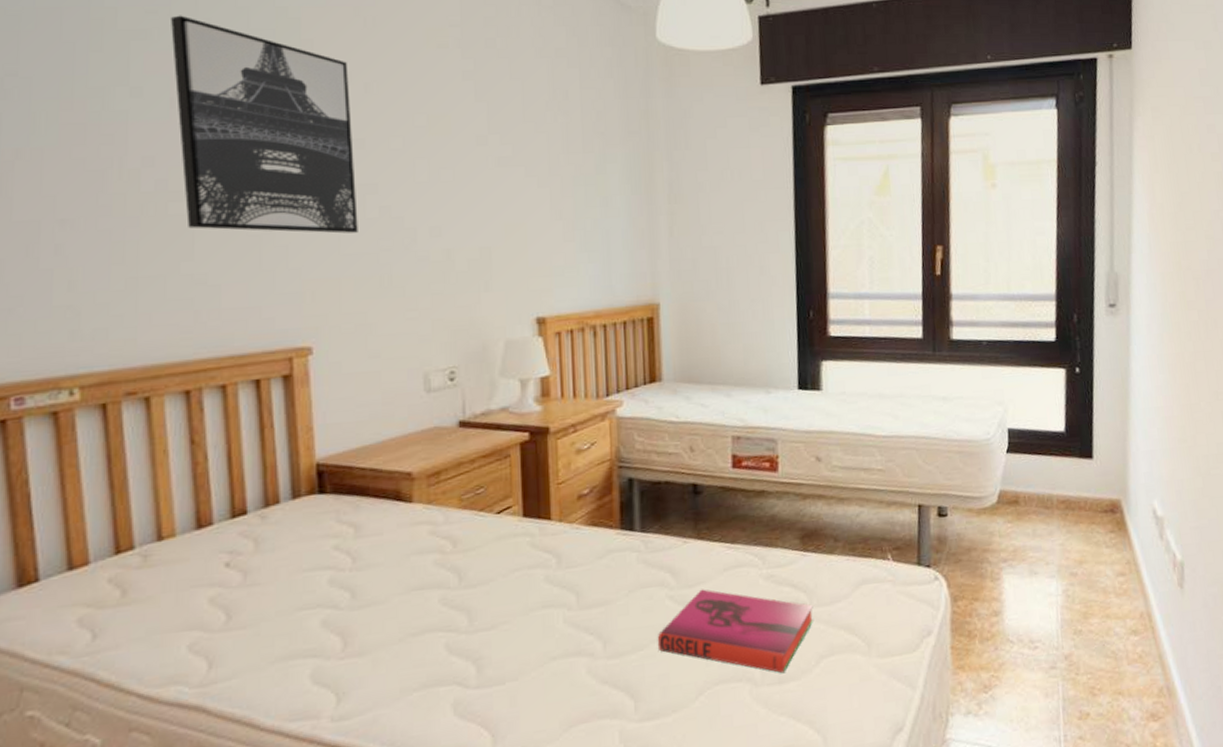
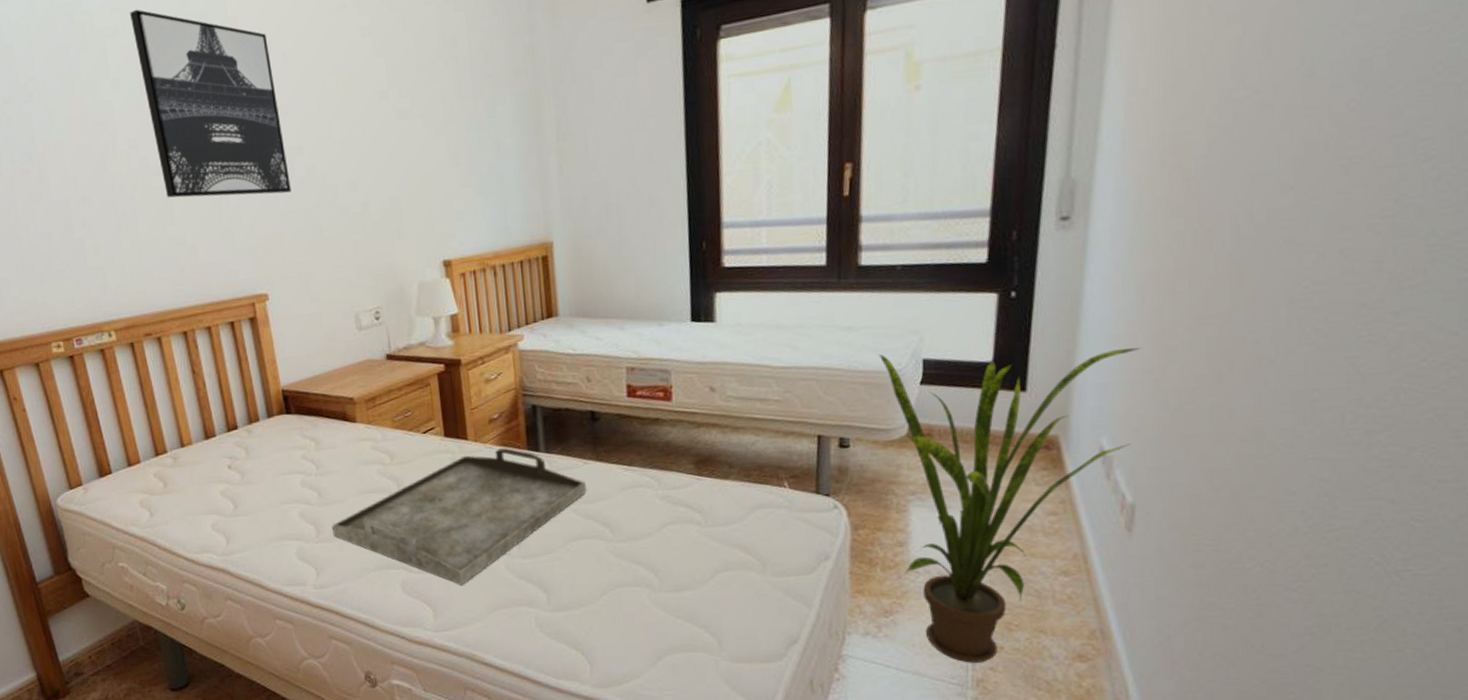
serving tray: none [366,528,685,699] -> present [332,448,587,585]
hardback book: present [657,589,813,674] -> none [564,505,708,583]
house plant: none [970,419,1176,734] -> present [878,348,1141,663]

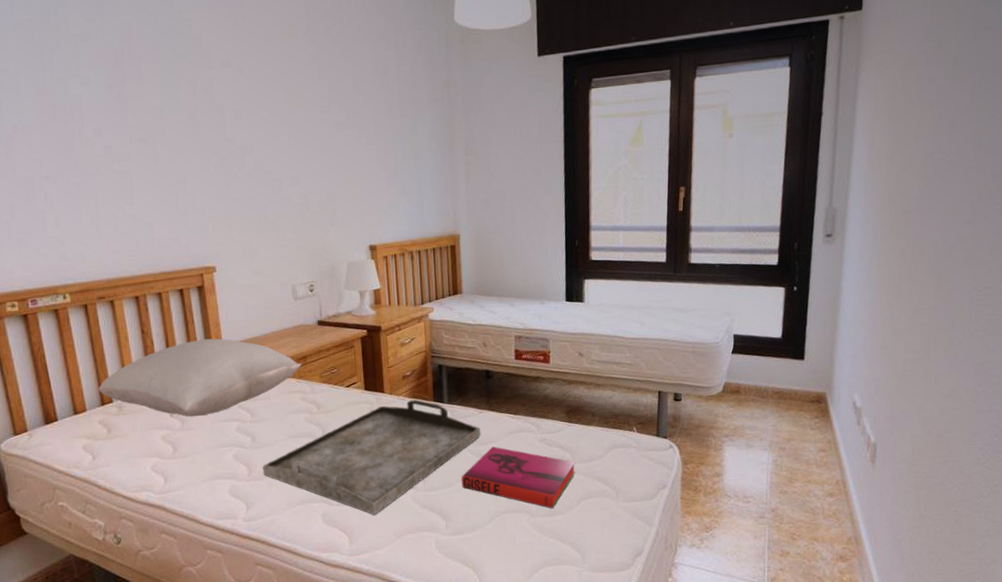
wall art: present [129,9,291,198] -> none [102,20,241,183]
pillow: none [150,377,370,470] -> present [97,338,301,417]
hardback book: none [564,505,708,583] -> present [461,446,576,509]
house plant: present [878,348,1141,663] -> none [702,330,879,566]

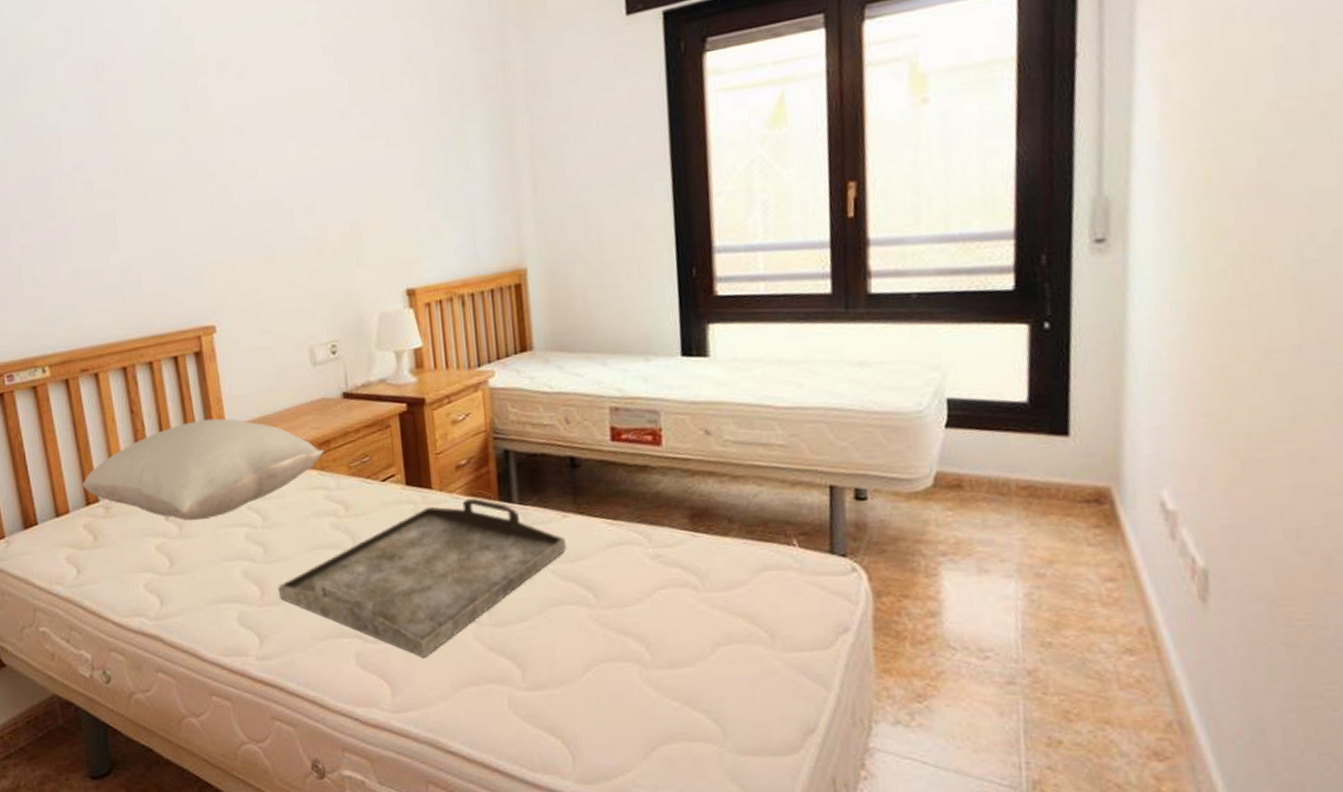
hardback book: present [461,446,576,509] -> none [541,565,707,658]

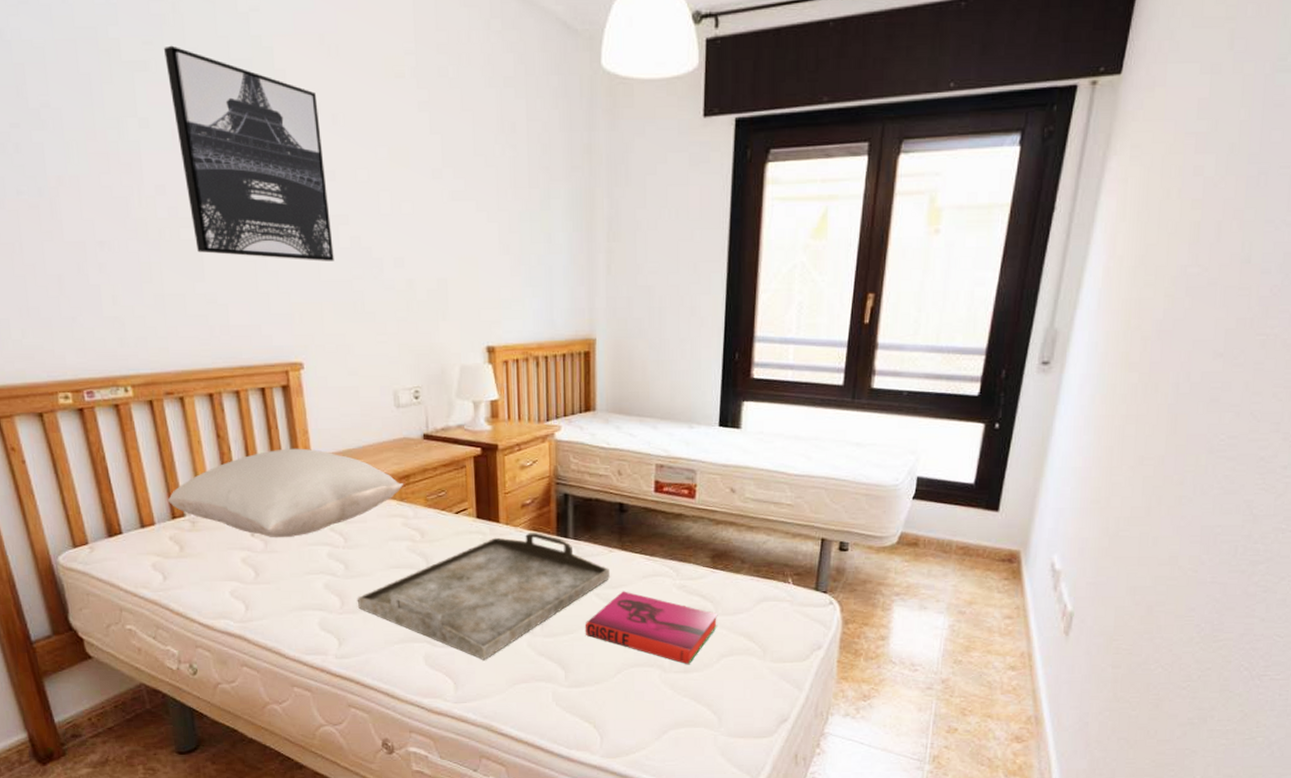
wall art: none [81,29,244,224] -> present [163,45,334,261]
hardback book: none [541,565,707,658] -> present [584,591,718,665]

